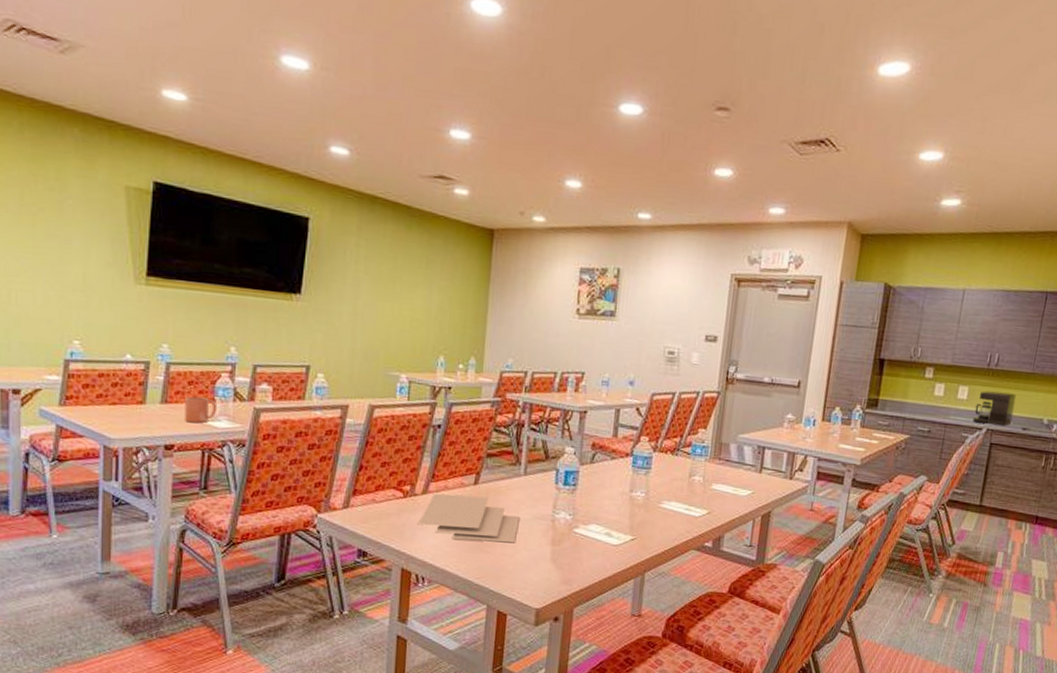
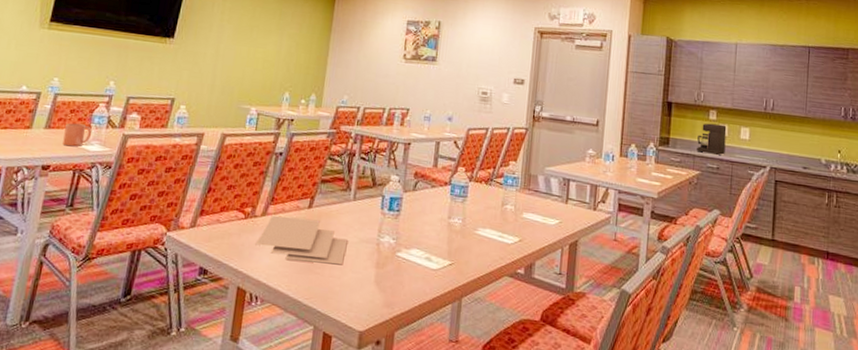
coffee maker: none [908,382,944,418] -> present [697,123,727,156]
coffee maker: present [973,391,1017,426] -> none [757,132,794,165]

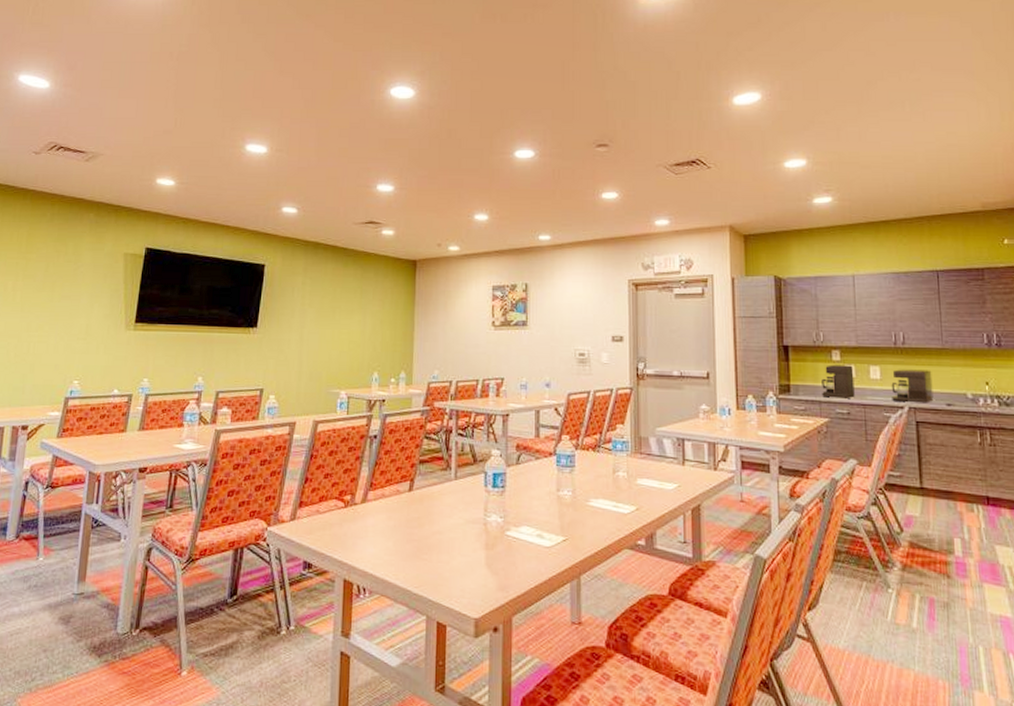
mug: present [63,123,93,147] -> none [157,423,185,447]
papers: present [255,215,348,265] -> none [358,501,453,549]
coffee maker: none [757,132,794,165] -> present [891,369,934,403]

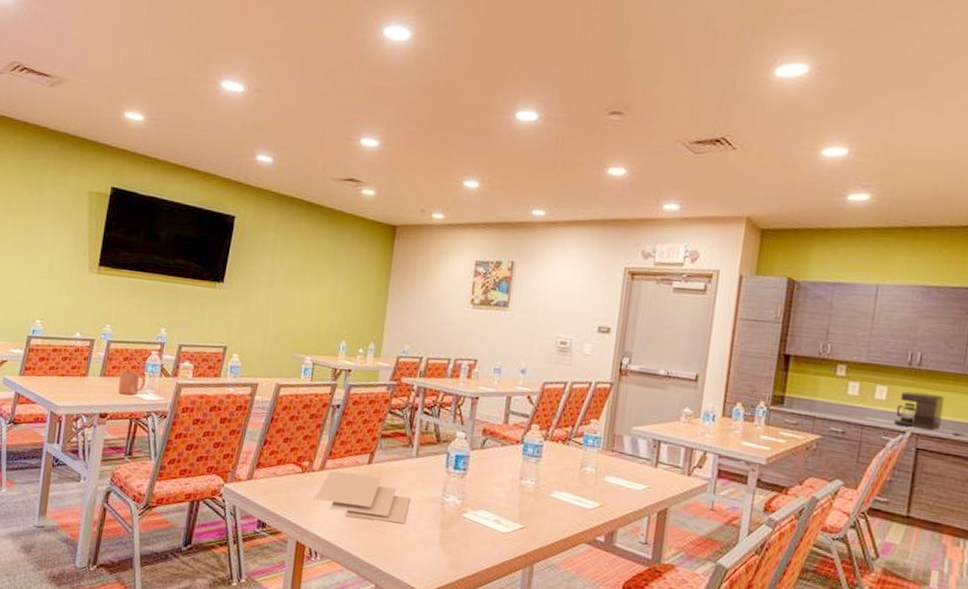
mug: none [157,423,185,447] -> present [118,371,146,395]
papers: none [358,501,453,549] -> present [313,470,410,524]
coffee maker: present [821,365,855,400] -> none [818,379,858,418]

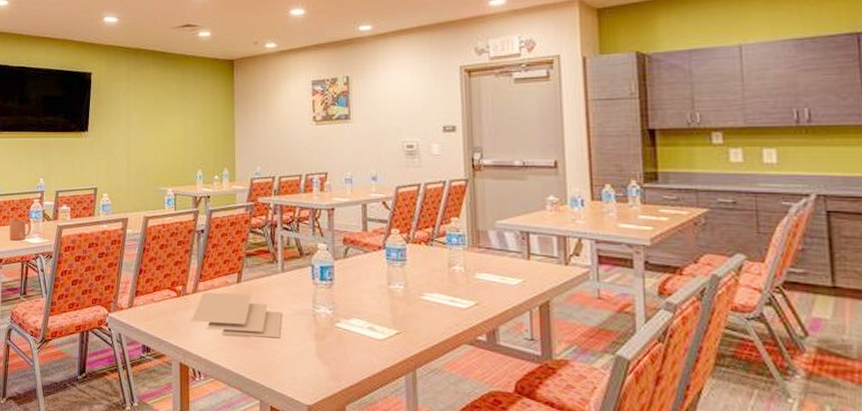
coffee maker: present [894,391,945,431] -> none [792,151,852,190]

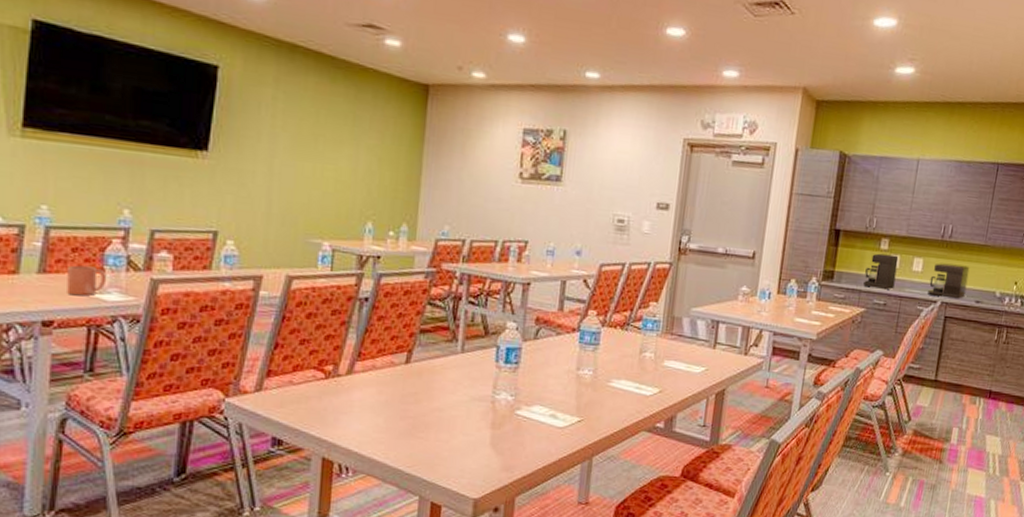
papers: present [191,291,282,339] -> none [341,373,456,428]
coffee maker: none [698,148,743,187] -> present [863,253,899,291]
coffee maker: none [792,151,852,190] -> present [928,263,970,299]

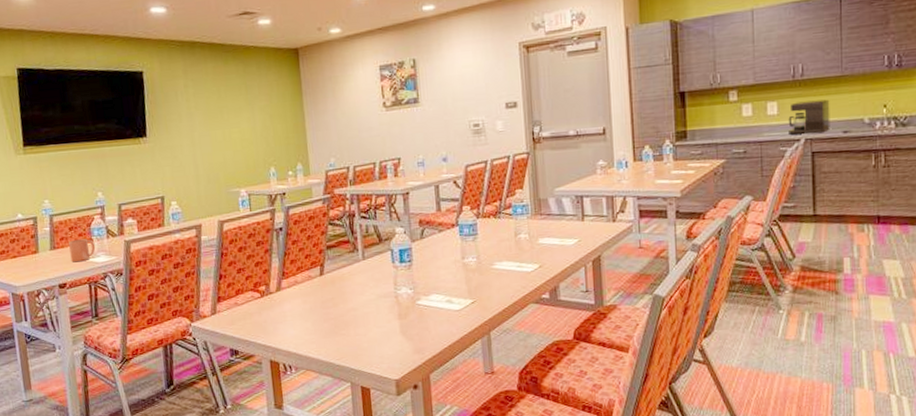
coffee maker: present [863,253,899,291] -> none [718,104,751,140]

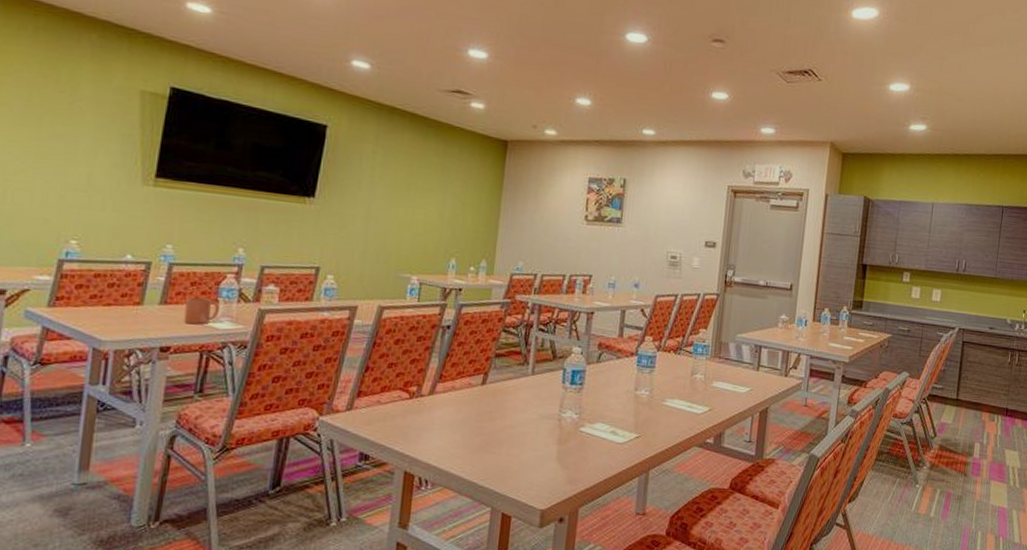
coffee maker: present [788,99,830,135] -> none [946,293,983,326]

